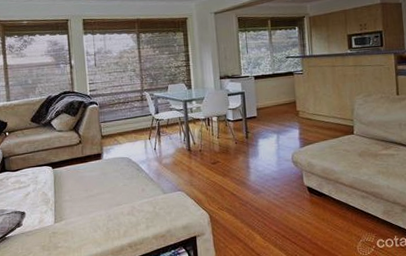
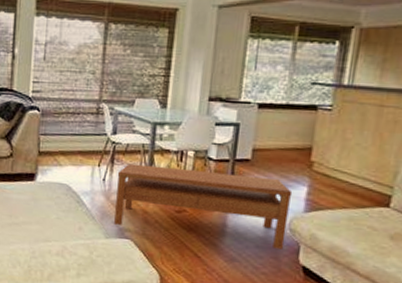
coffee table: none [164,127,292,182] -> present [114,163,293,249]

